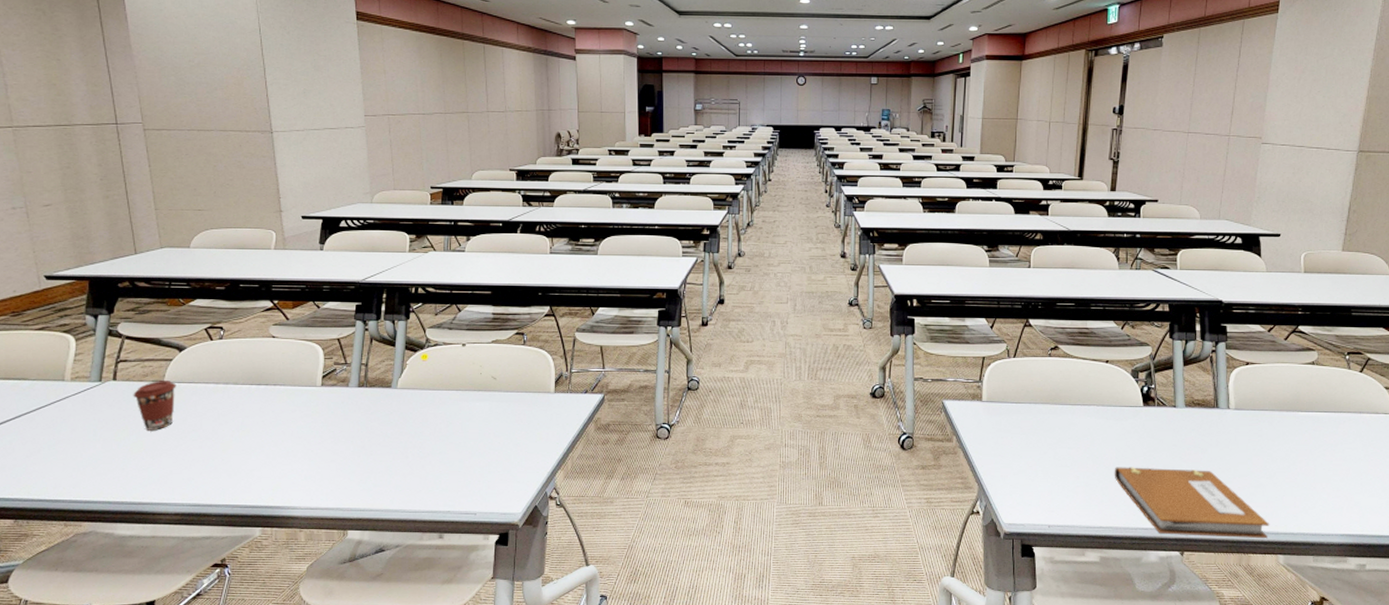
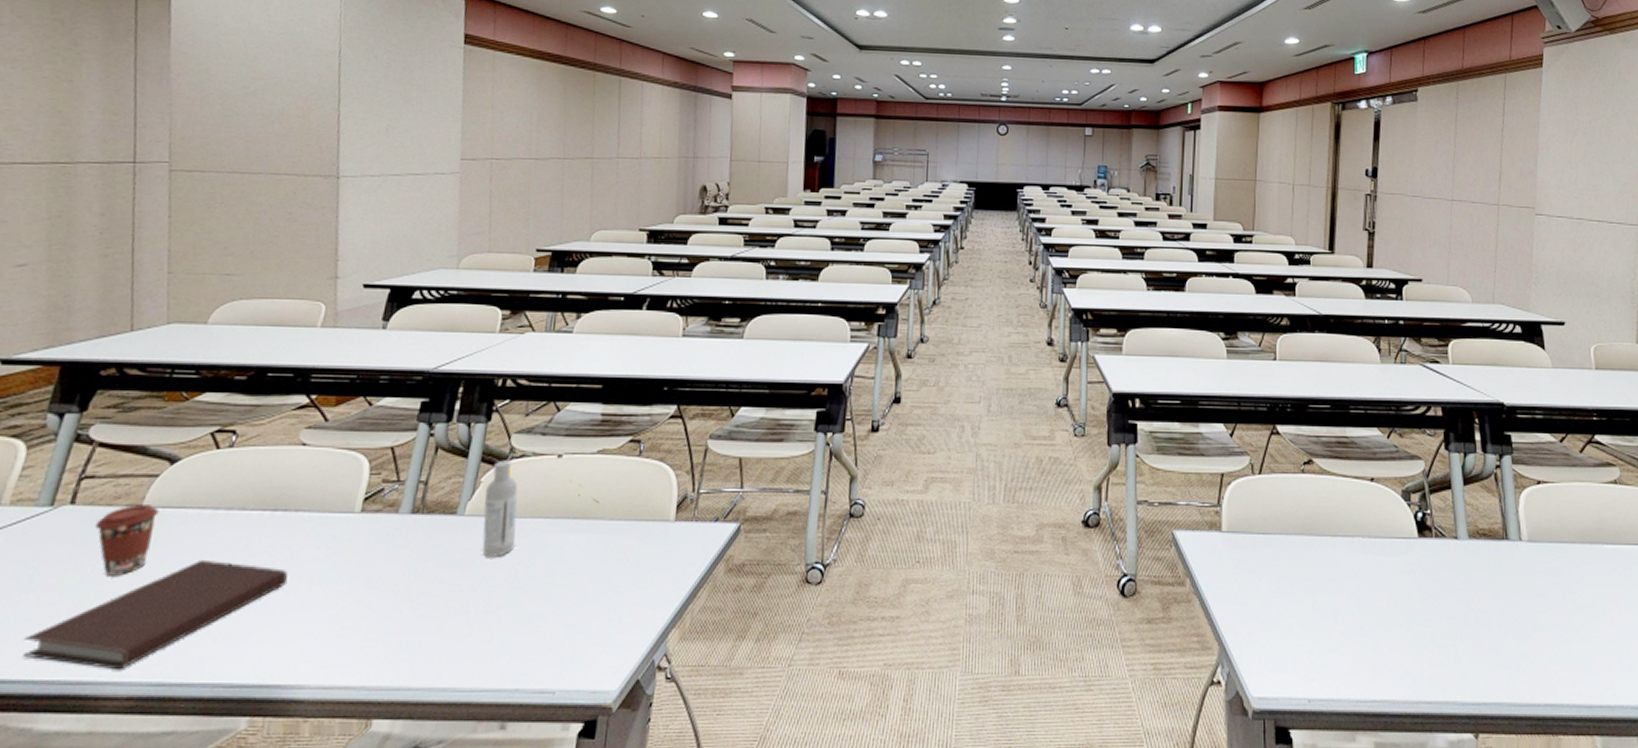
notebook: none [98,419,275,495] -> present [23,559,288,671]
bottle: none [410,348,437,418] -> present [482,460,518,557]
notebook: present [1114,467,1270,539] -> none [1387,618,1581,715]

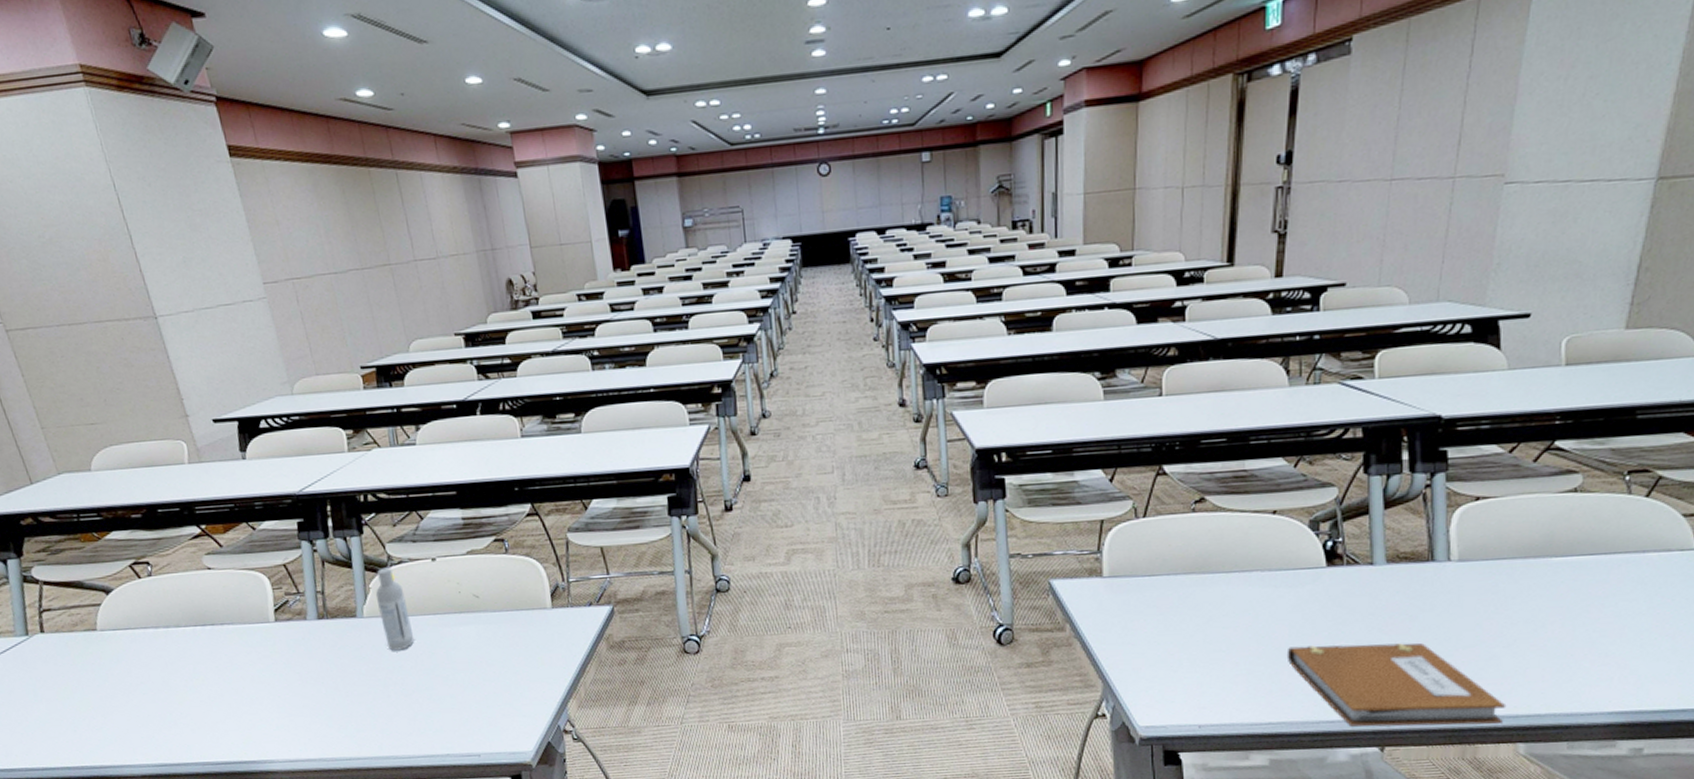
notebook: present [23,559,288,671] -> none [48,668,234,757]
coffee cup: present [94,505,159,576] -> none [66,629,117,687]
notebook: none [1387,618,1581,715] -> present [1286,642,1507,727]

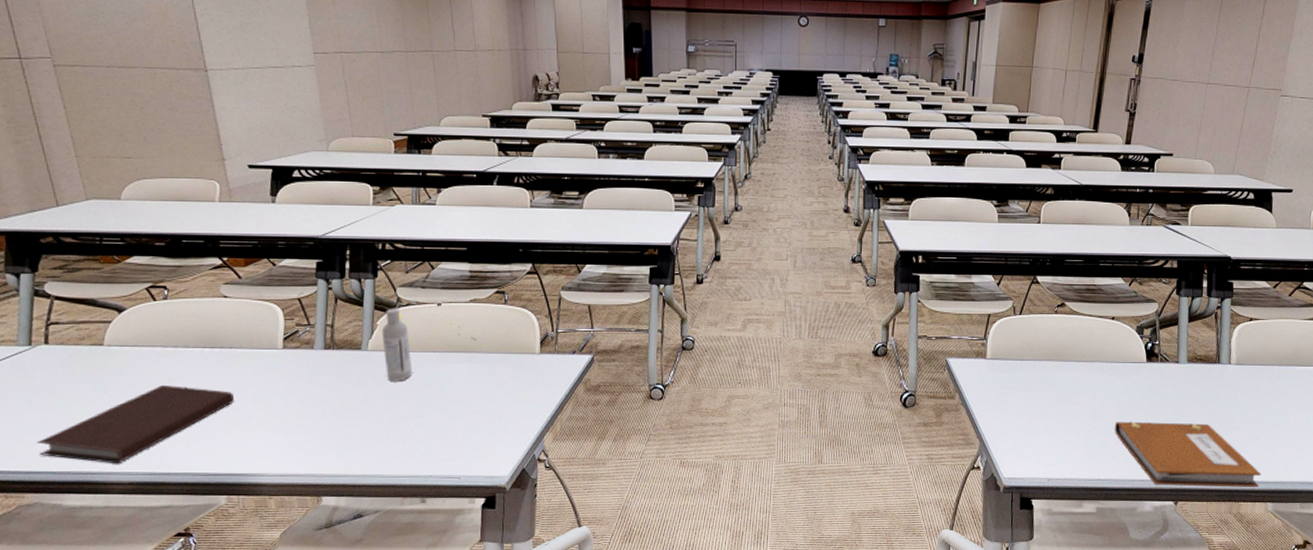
notebook: none [48,668,234,757] -> present [37,384,235,464]

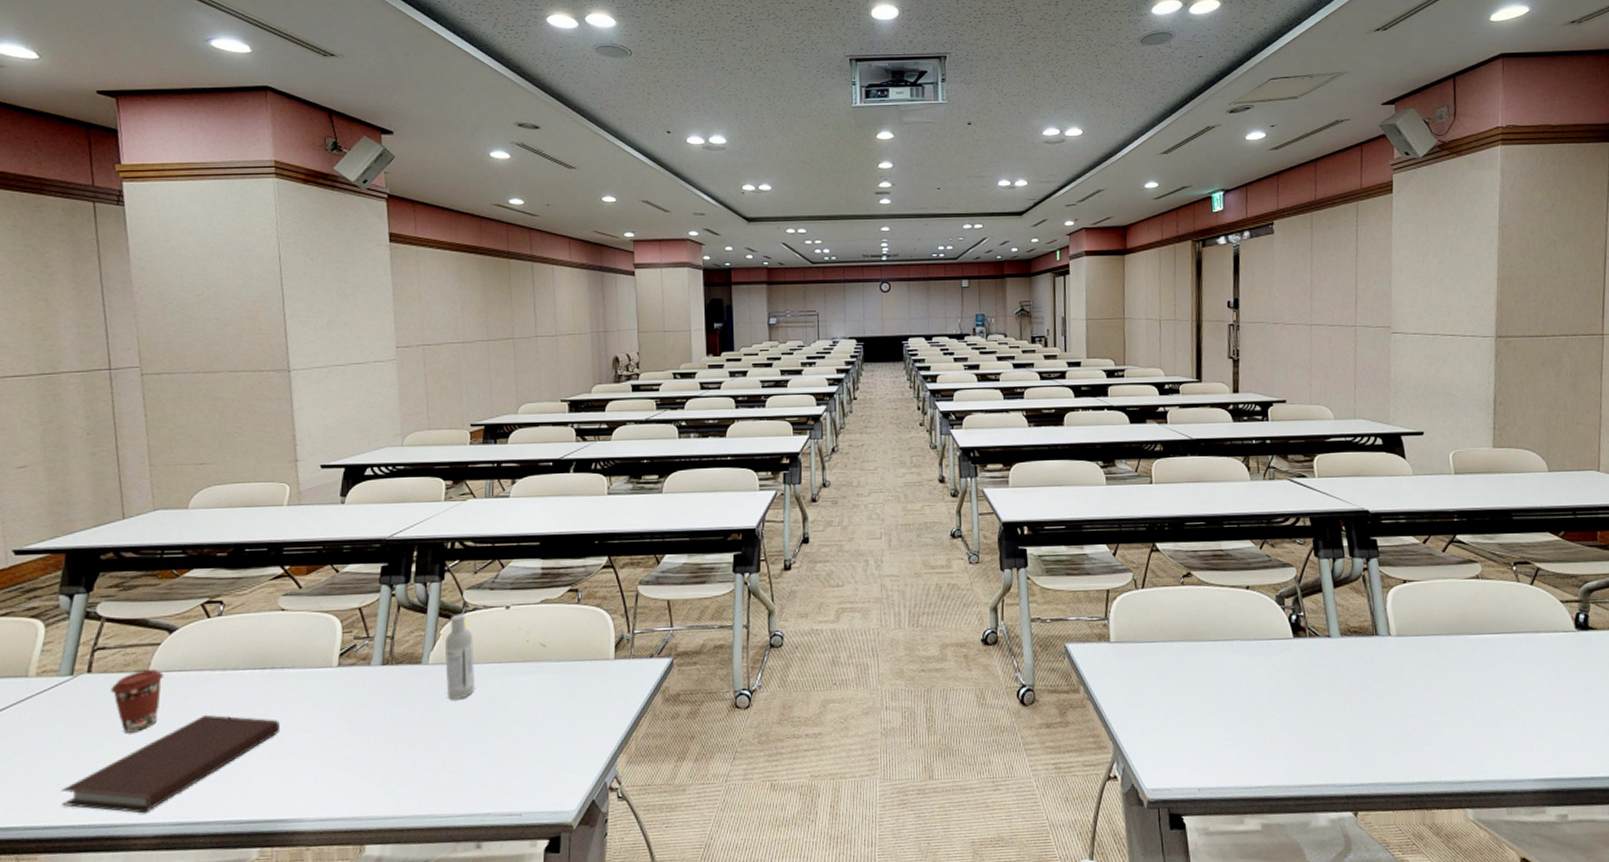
coffee cup: none [69,344,119,397] -> present [110,670,164,733]
notebook: present [1114,421,1262,488] -> none [1267,710,1452,792]

